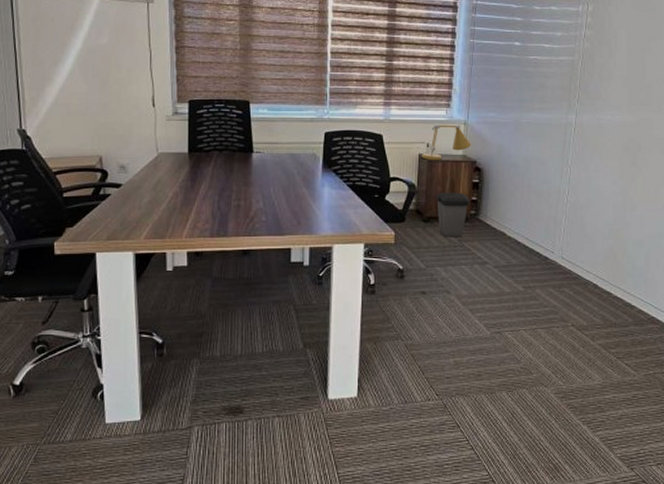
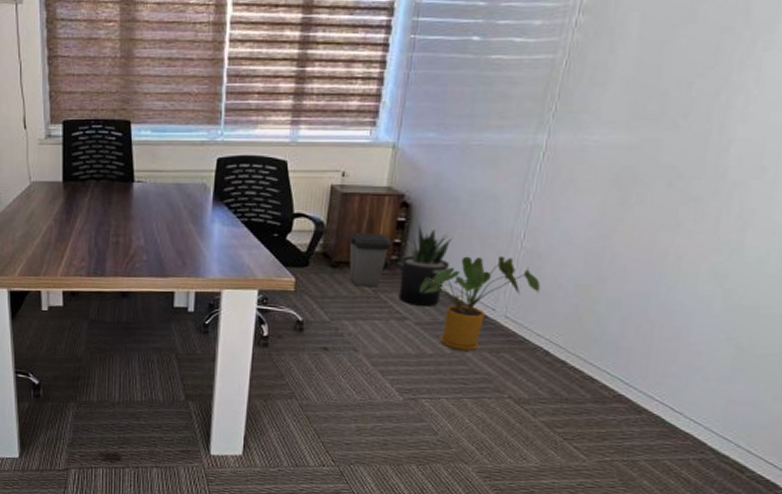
table lamp: present [421,123,471,161] -> none [334,147,400,194]
planter: none [479,184,516,252] -> present [398,223,453,306]
house plant: none [495,208,585,288] -> present [420,255,541,351]

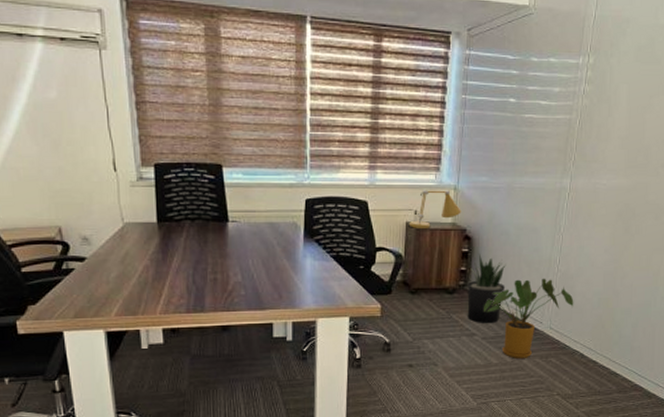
table lamp: none [334,147,400,194] -> present [408,189,461,230]
trash can: present [348,233,391,287] -> none [423,263,458,310]

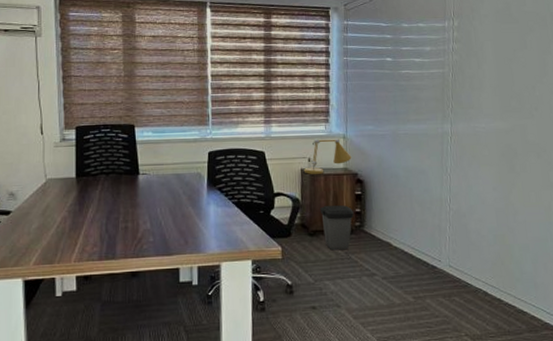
trash can: none [423,263,458,310] -> present [319,205,354,251]
planter: present [467,253,506,323] -> none [363,195,400,263]
house plant: present [484,278,574,358] -> none [381,216,470,298]

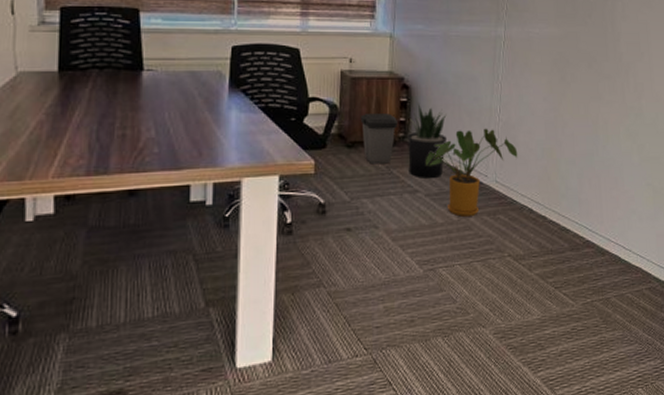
table lamp: present [303,138,352,175] -> none [343,36,398,78]
planter: none [363,195,400,263] -> present [407,103,447,178]
house plant: none [381,216,470,298] -> present [426,128,518,217]

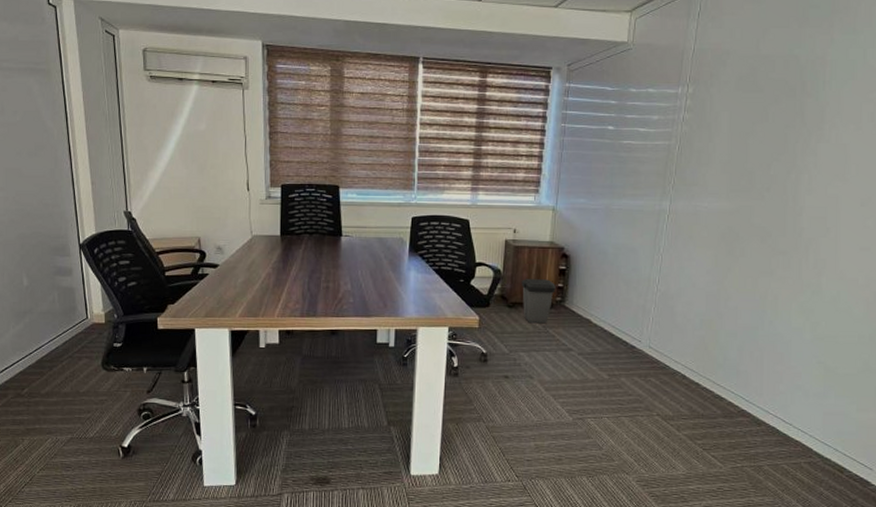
planter: present [407,103,447,178] -> none [564,271,604,339]
house plant: present [426,128,518,217] -> none [581,297,674,376]

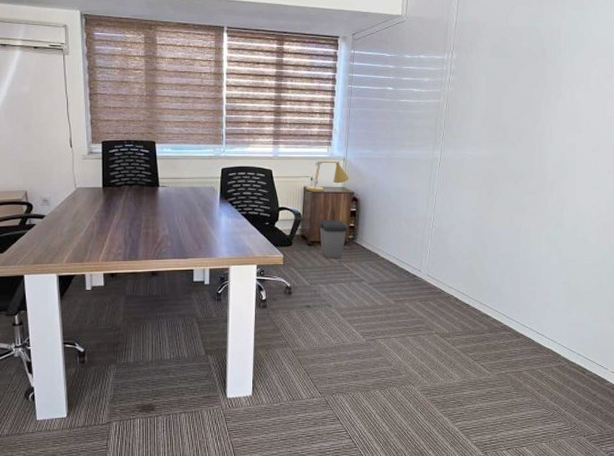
table lamp: none [507,209,559,247] -> present [306,160,350,193]

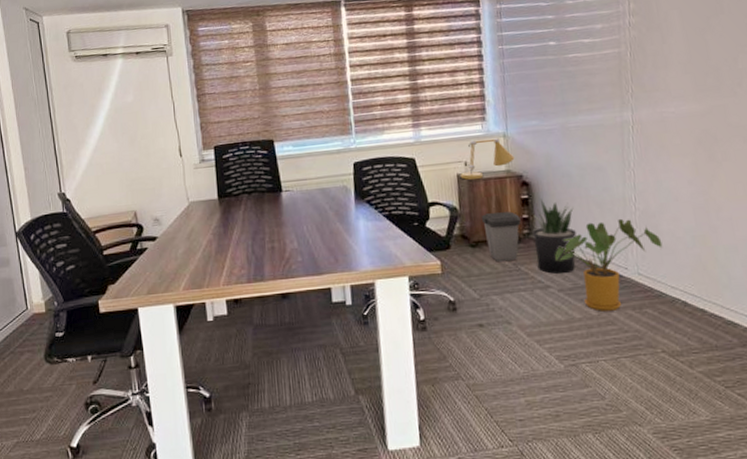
planter: none [356,212,388,271] -> present [532,199,576,274]
house plant: none [370,233,448,301] -> present [555,218,663,311]

